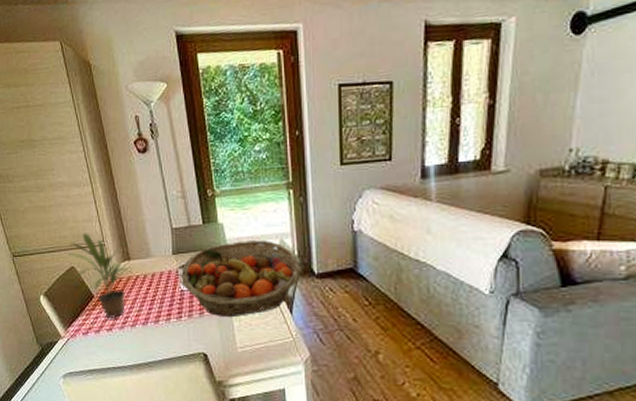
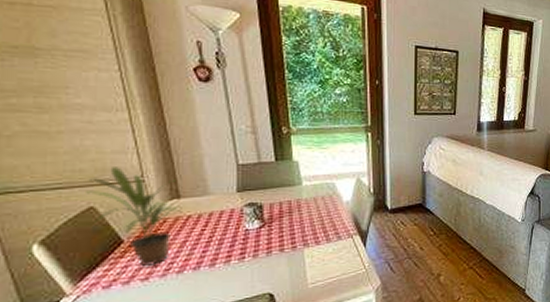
fruit basket: present [181,240,302,318] -> none [247,179,376,255]

